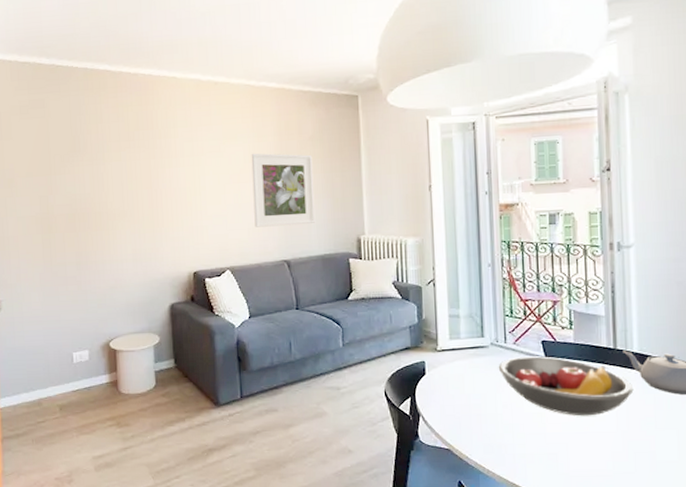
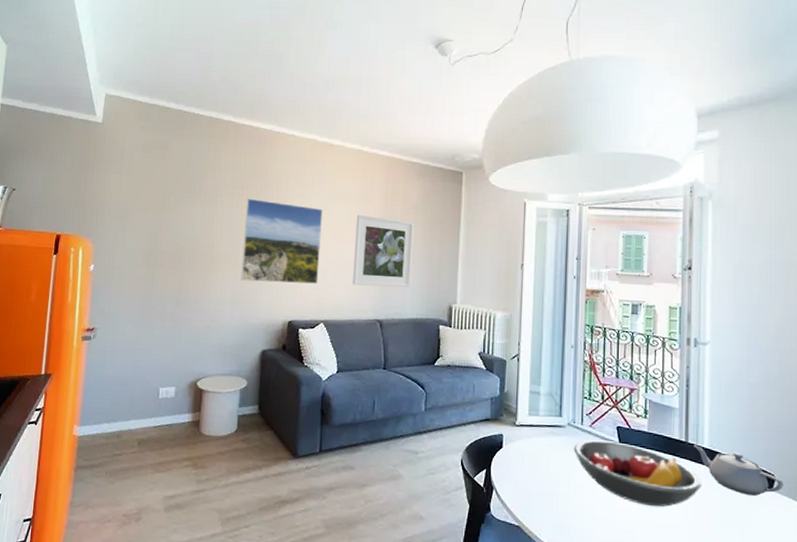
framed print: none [134,149,219,236] -> present [241,198,323,284]

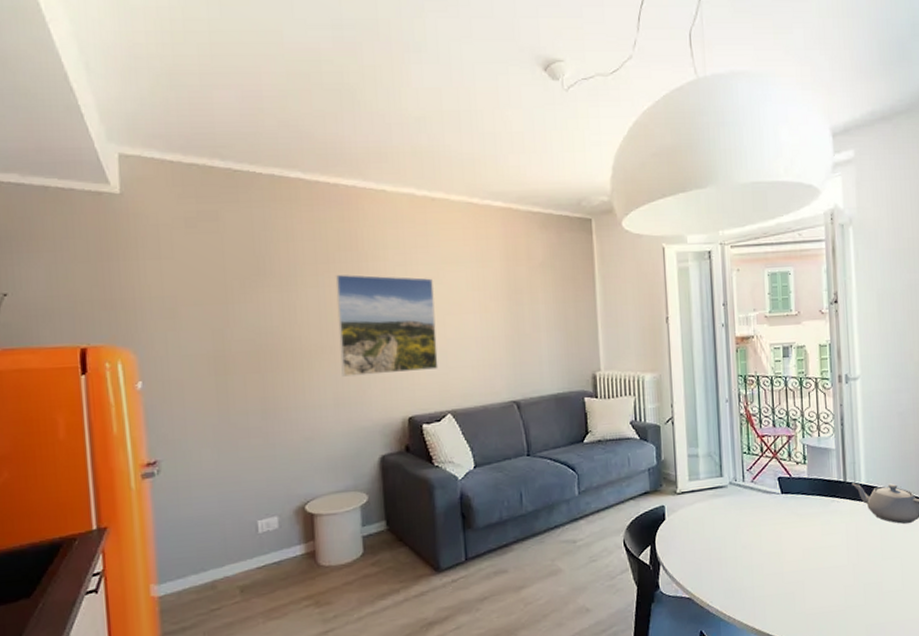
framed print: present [352,214,414,288] -> none [474,280,547,365]
fruit bowl: present [573,440,702,507] -> none [737,493,862,553]

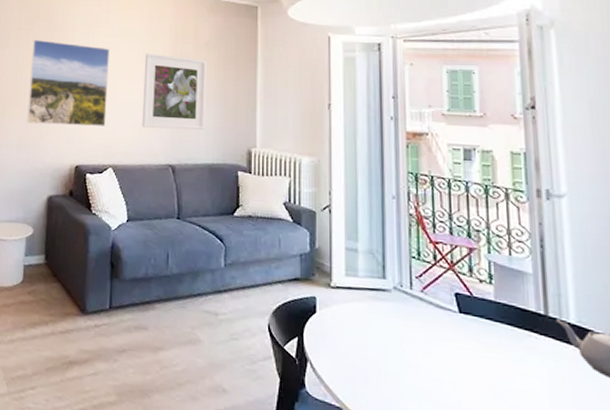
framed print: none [474,280,547,365] -> present [142,53,207,130]

